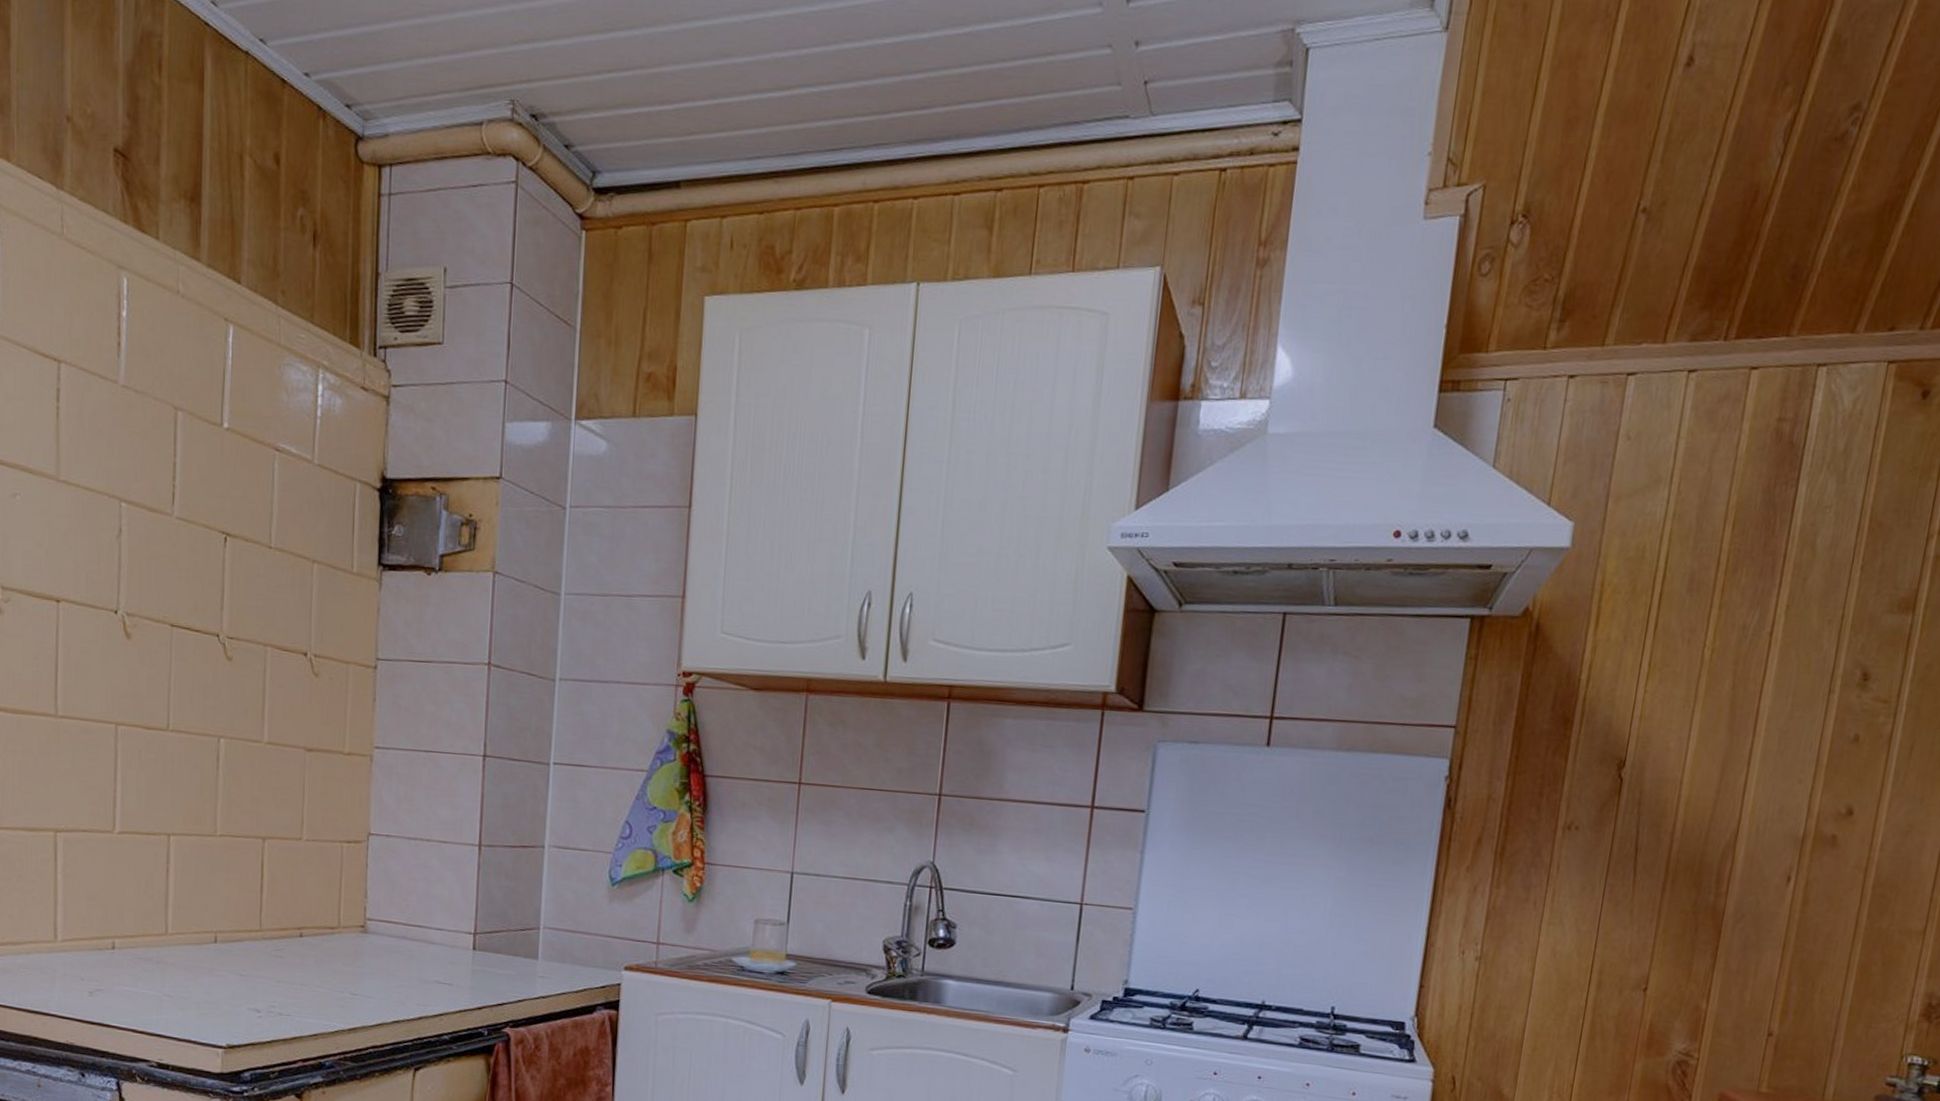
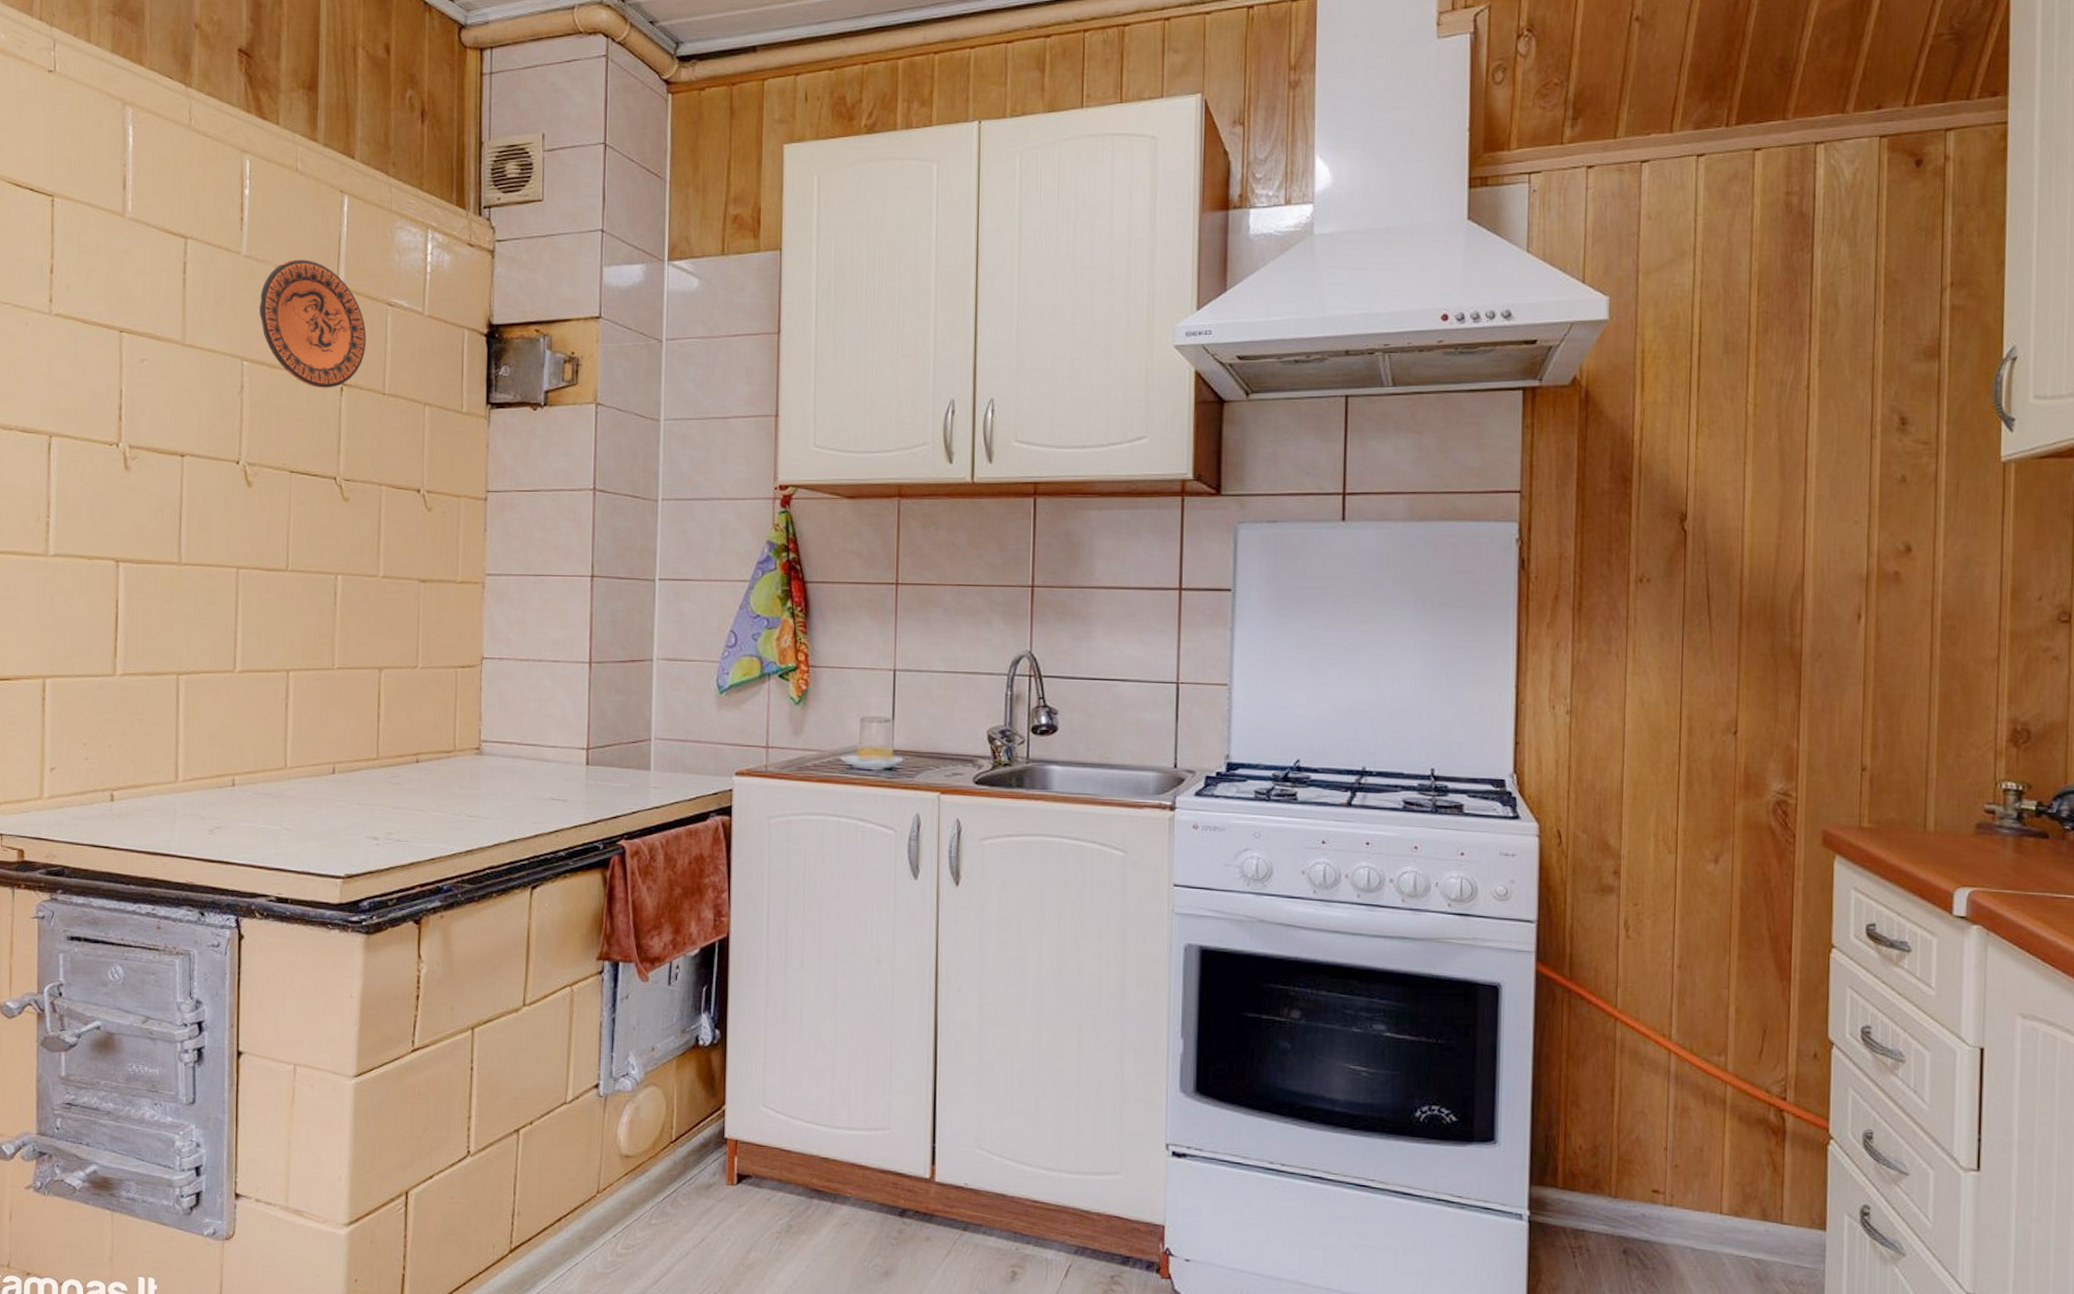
decorative plate: none [137,393,252,538] -> present [259,260,367,389]

